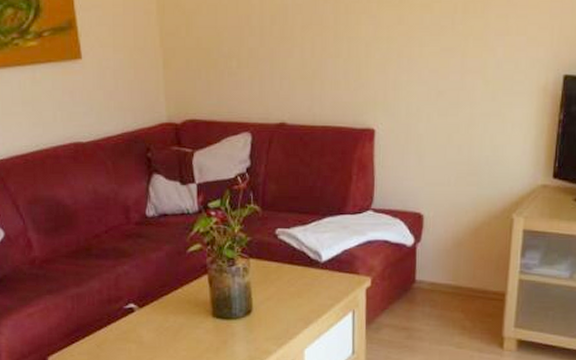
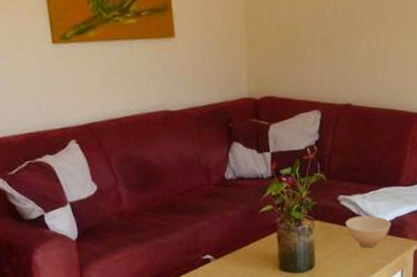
bowl: none [285,250,339,287] -> present [345,215,392,248]

